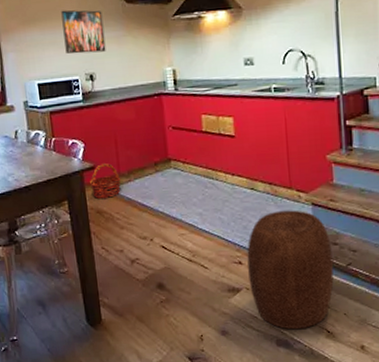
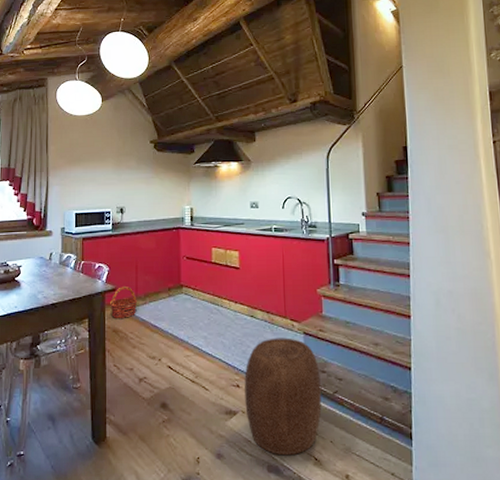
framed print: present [61,9,106,54] -> none [102,154,136,190]

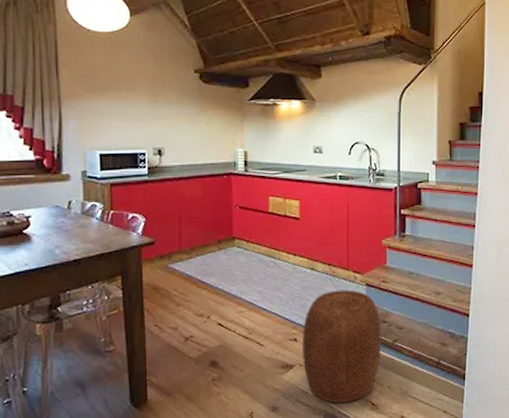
basket: present [110,287,138,318] -> none [148,239,182,275]

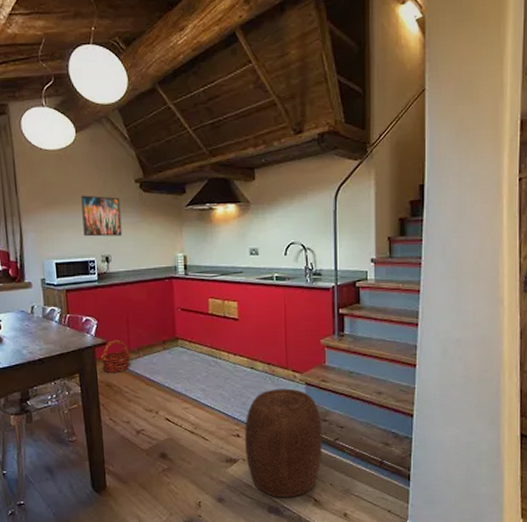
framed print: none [133,82,178,128] -> present [81,195,122,237]
basket: none [148,239,182,275] -> present [101,340,131,373]

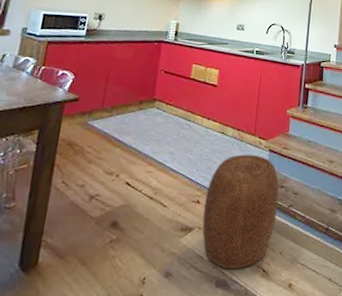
basket: present [101,340,131,373] -> none [68,97,103,131]

